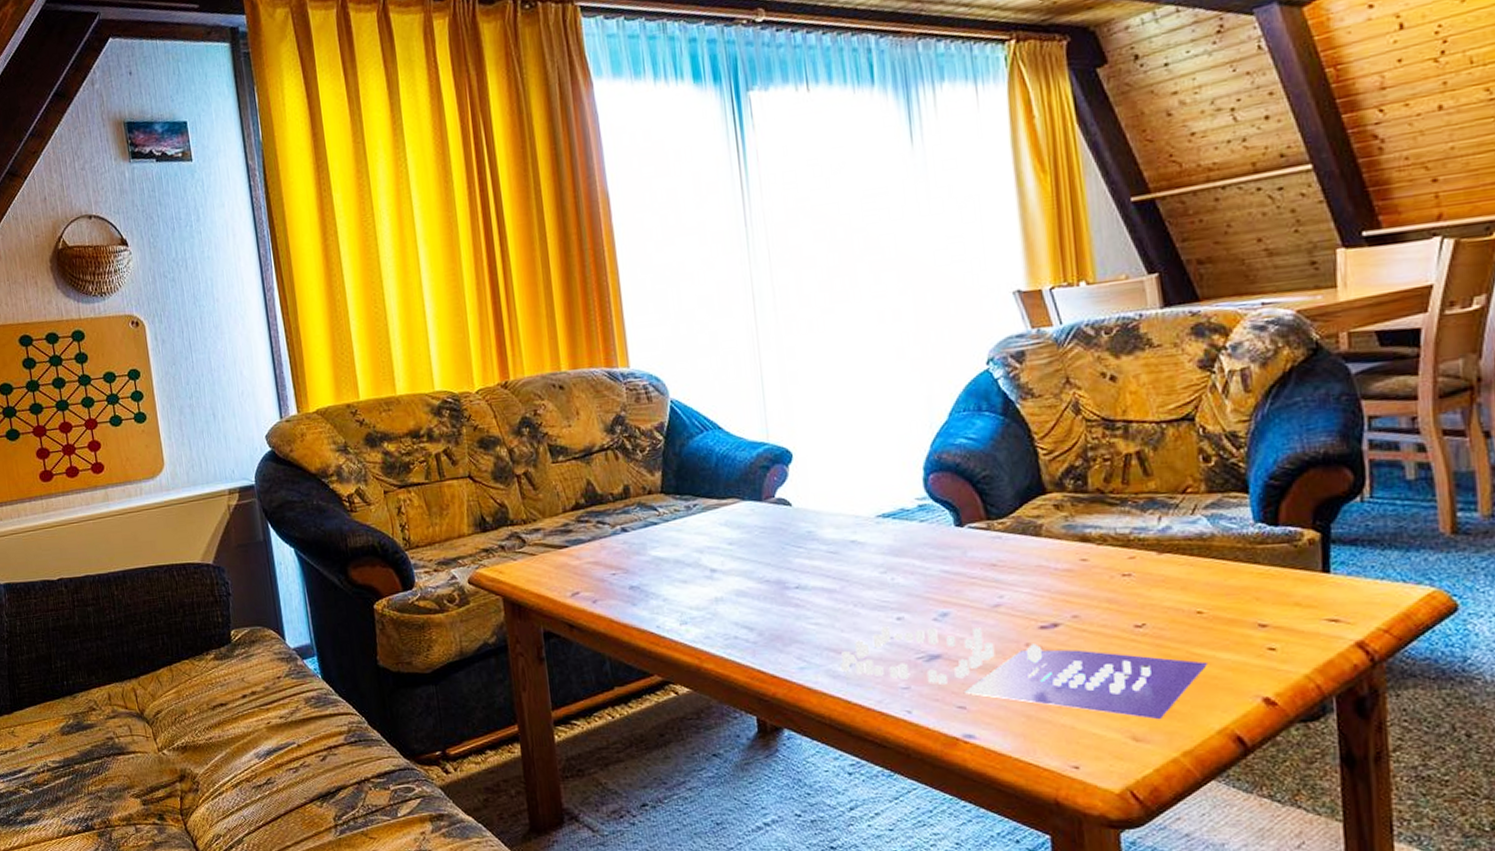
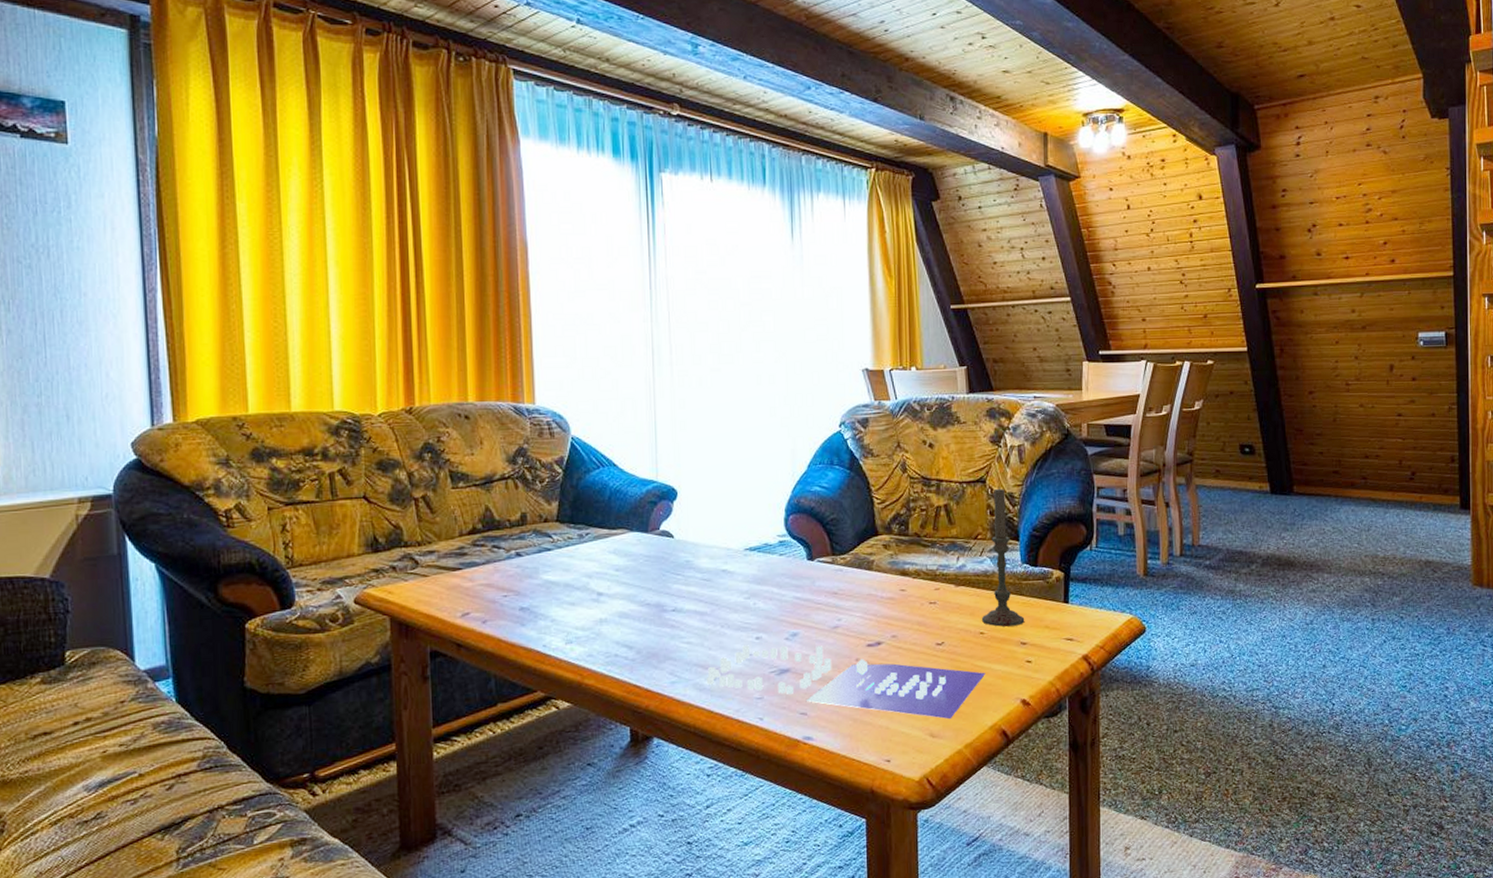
candle: none [1197,424,1263,604] -> present [981,487,1025,627]

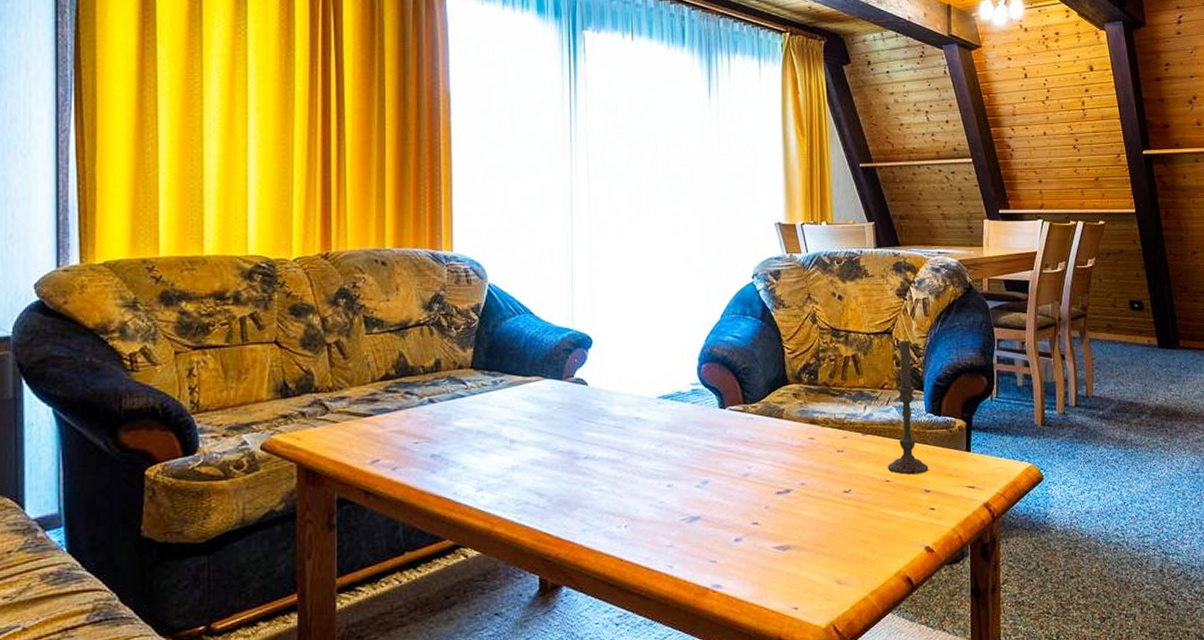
board game: present [706,645,985,720] -> none [617,492,891,567]

